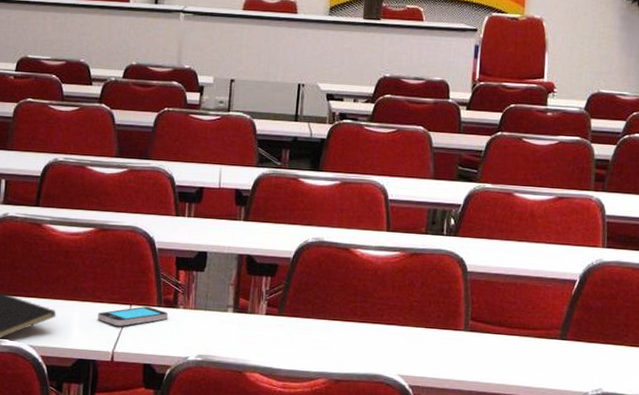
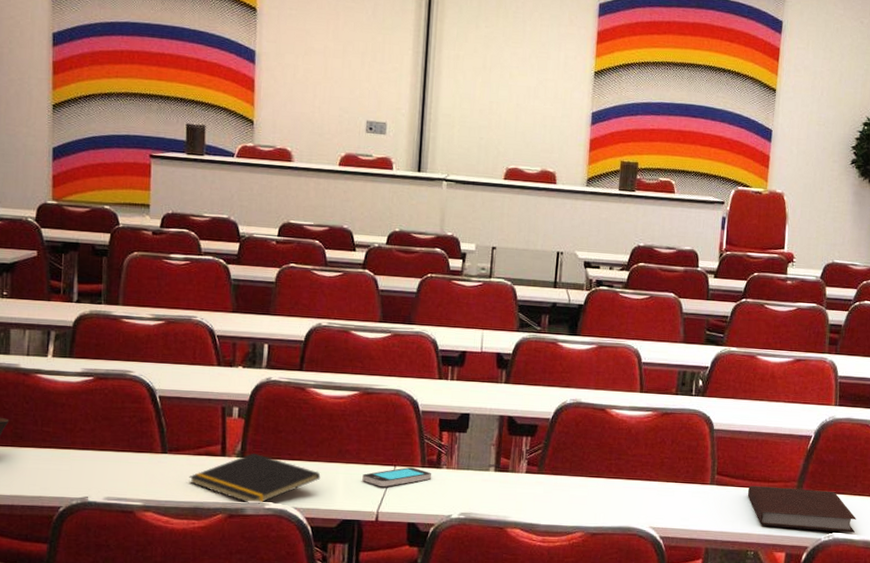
notebook: none [505,333,628,387] -> present [747,486,856,533]

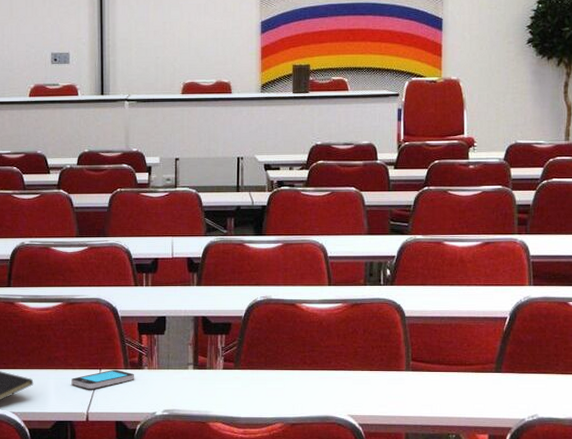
notebook: present [747,486,856,533] -> none [444,370,561,411]

